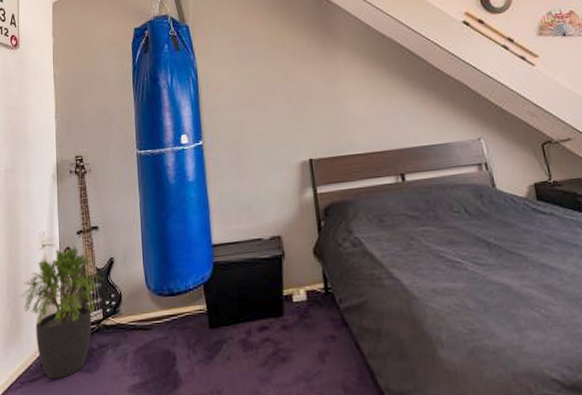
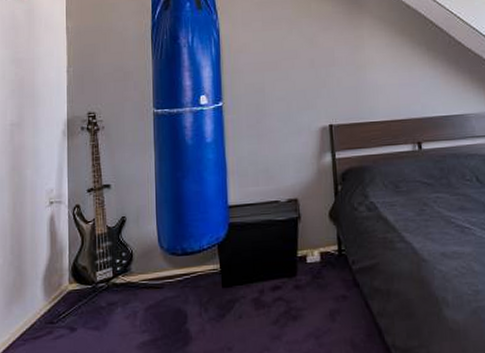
potted plant: present [20,245,103,380] -> none [24,203,114,337]

